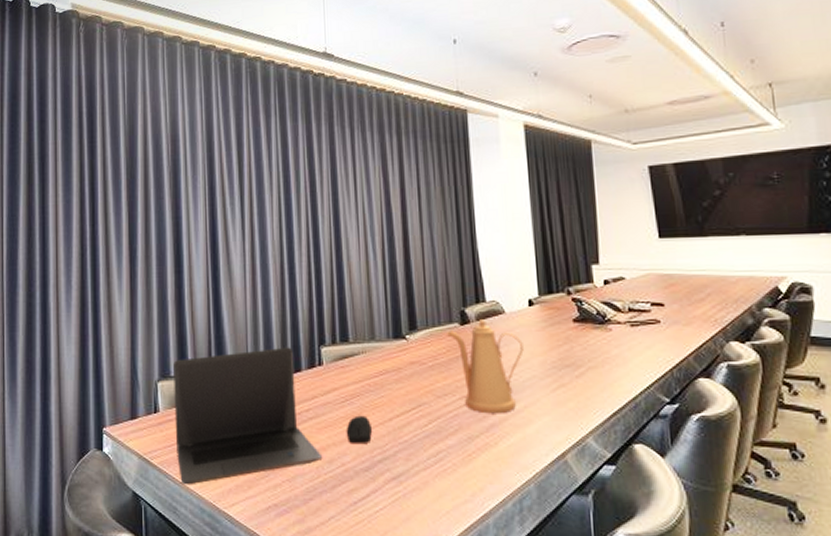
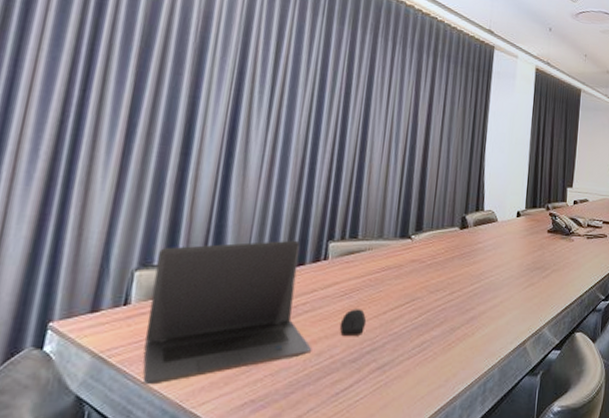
coffee pot: present [445,319,524,413] -> none [446,225,508,307]

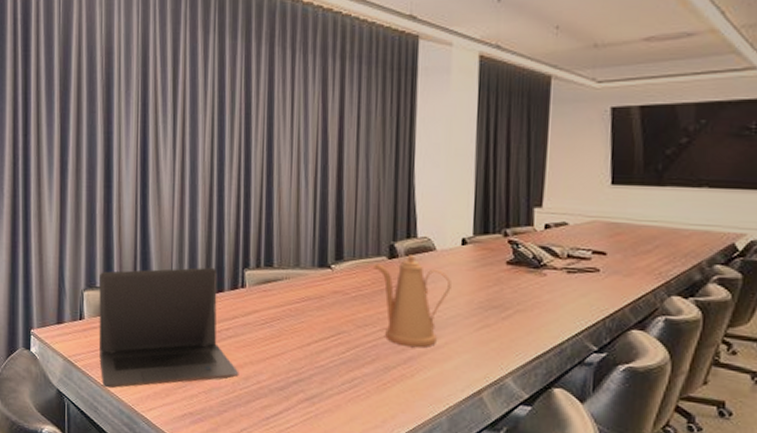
computer mouse: present [339,309,367,335] -> none [263,337,290,365]
coffee pot: none [446,225,508,307] -> present [372,255,451,347]

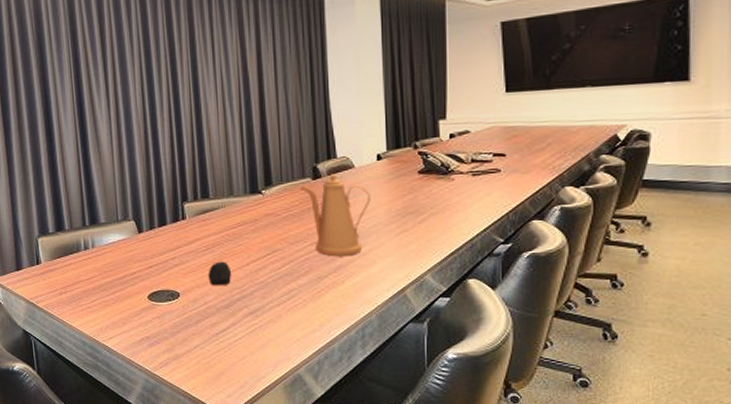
laptop computer: present [98,267,239,388] -> none [51,204,188,323]
computer mouse: none [263,337,290,365] -> present [208,261,232,285]

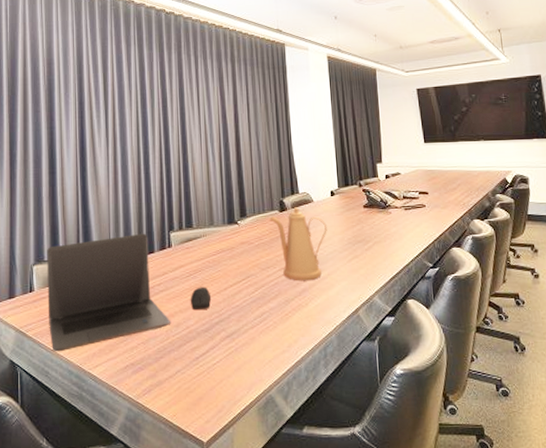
laptop computer: none [51,204,188,323] -> present [47,233,171,352]

